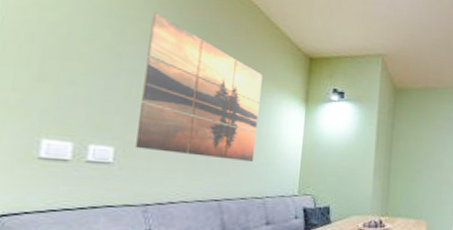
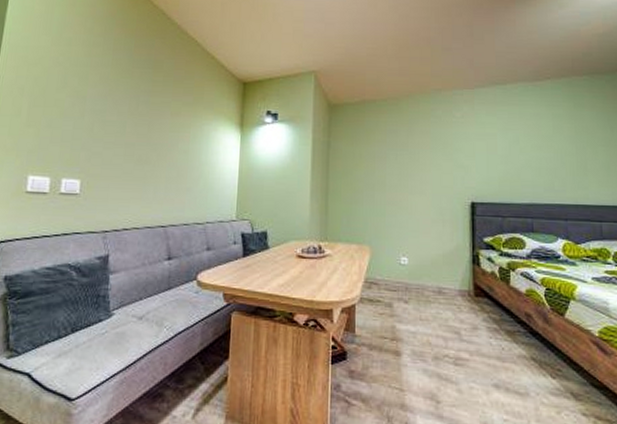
wall art: present [134,12,263,161] -> none [96,57,201,188]

